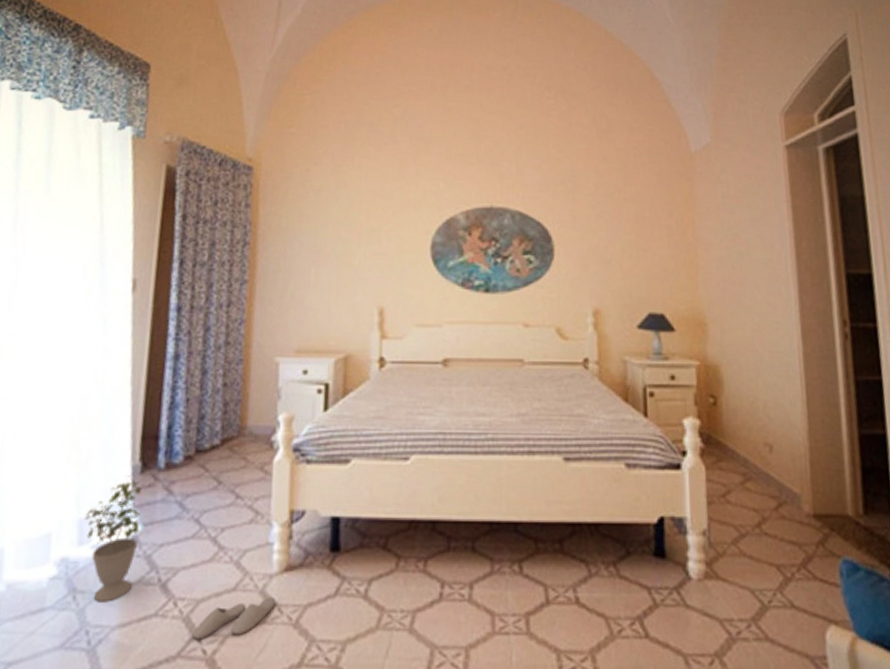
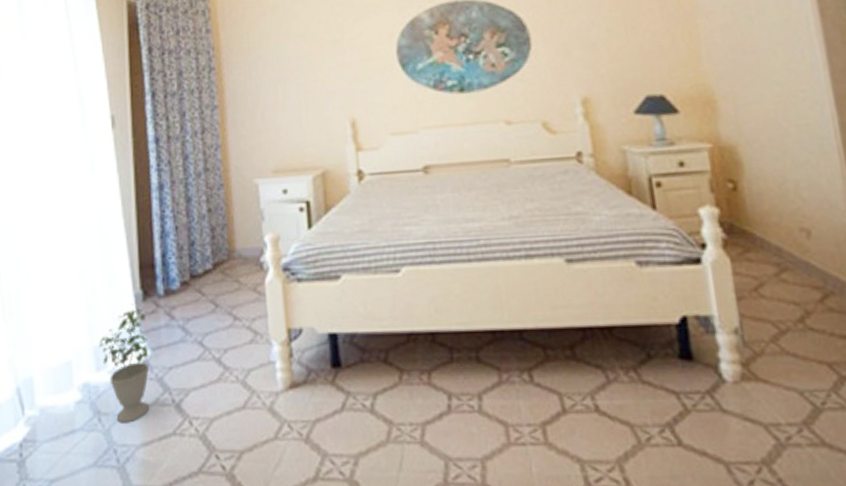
slippers: present [191,596,276,640] -> none [209,413,285,456]

